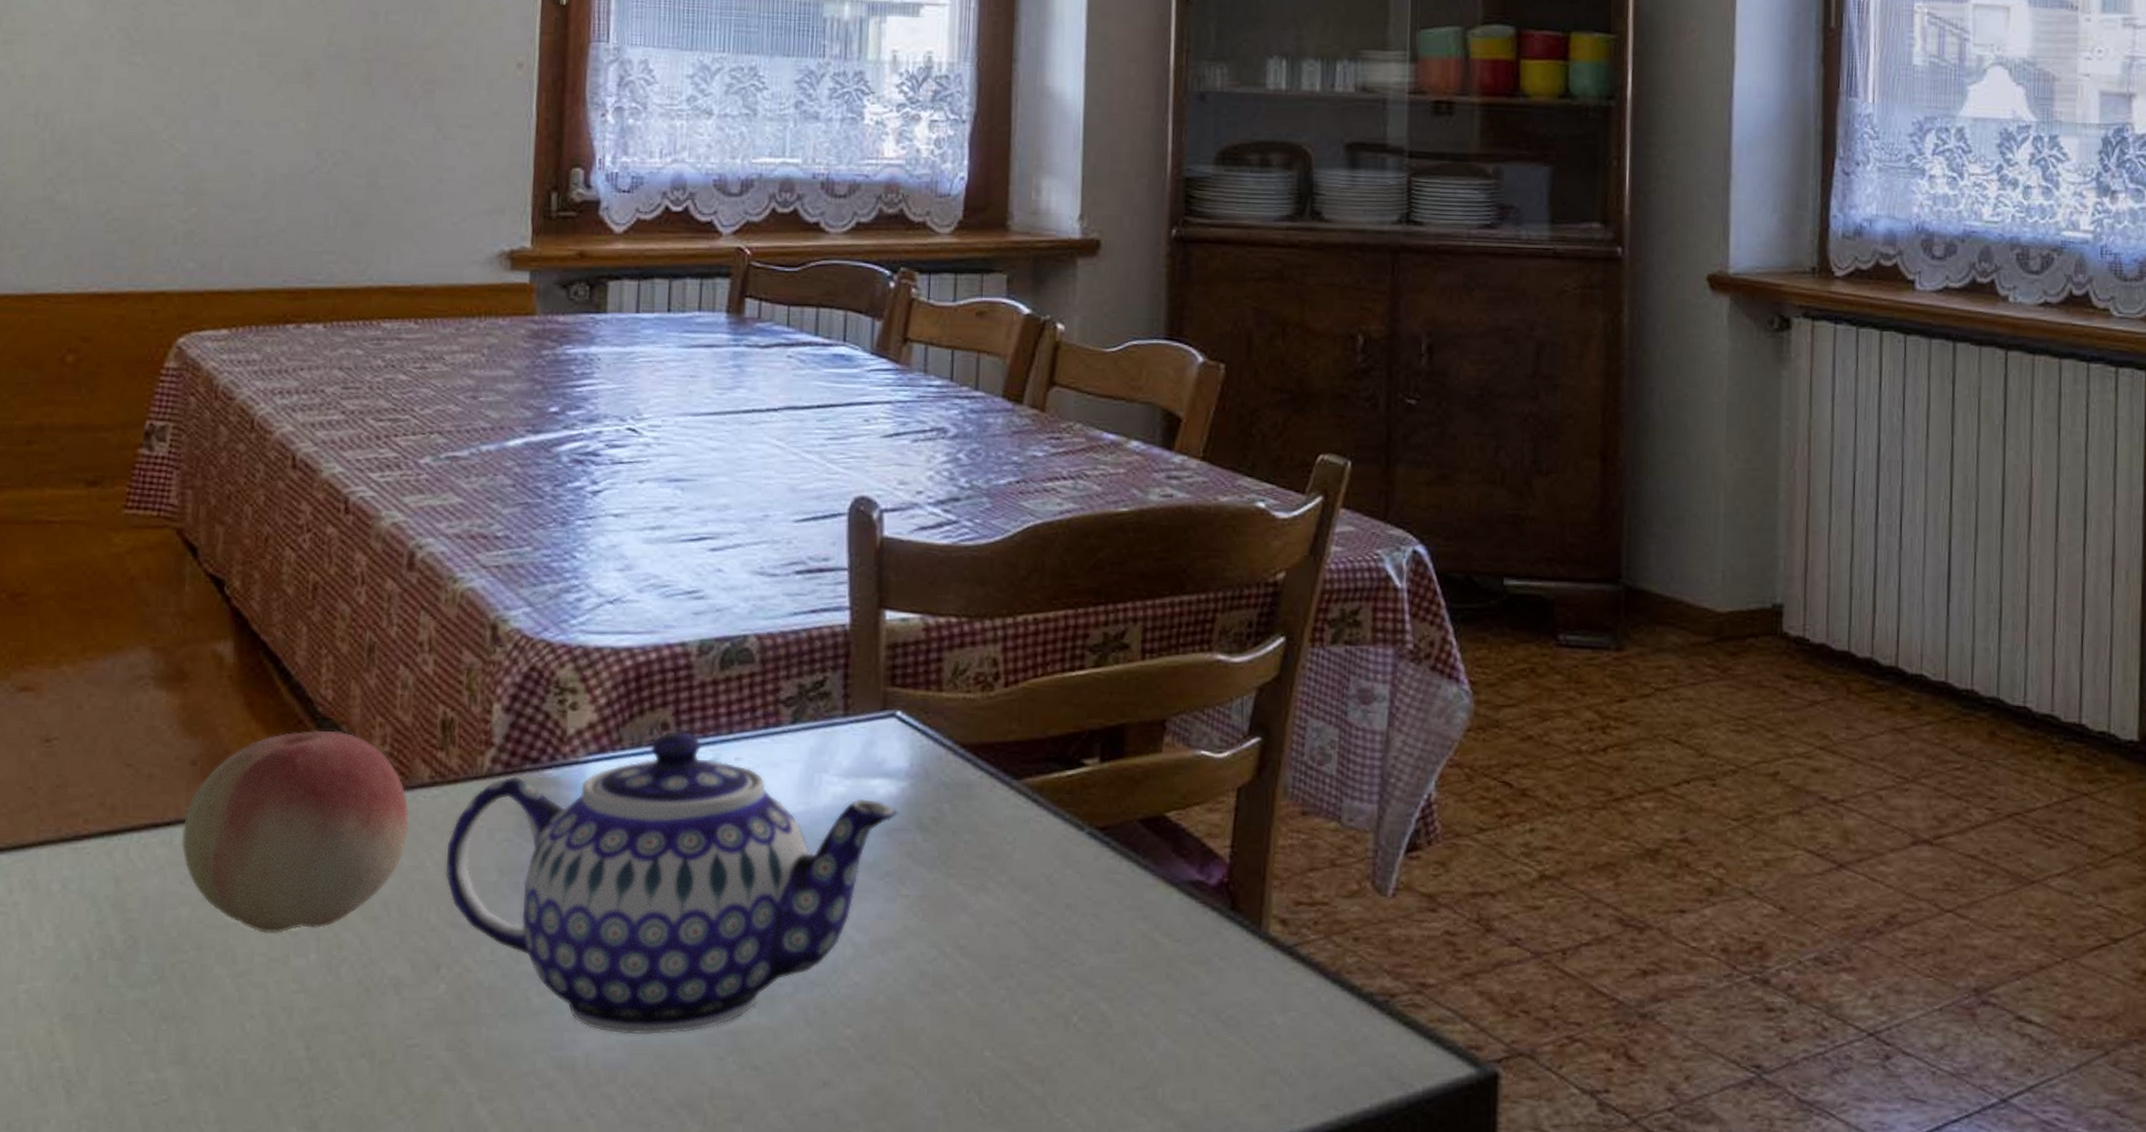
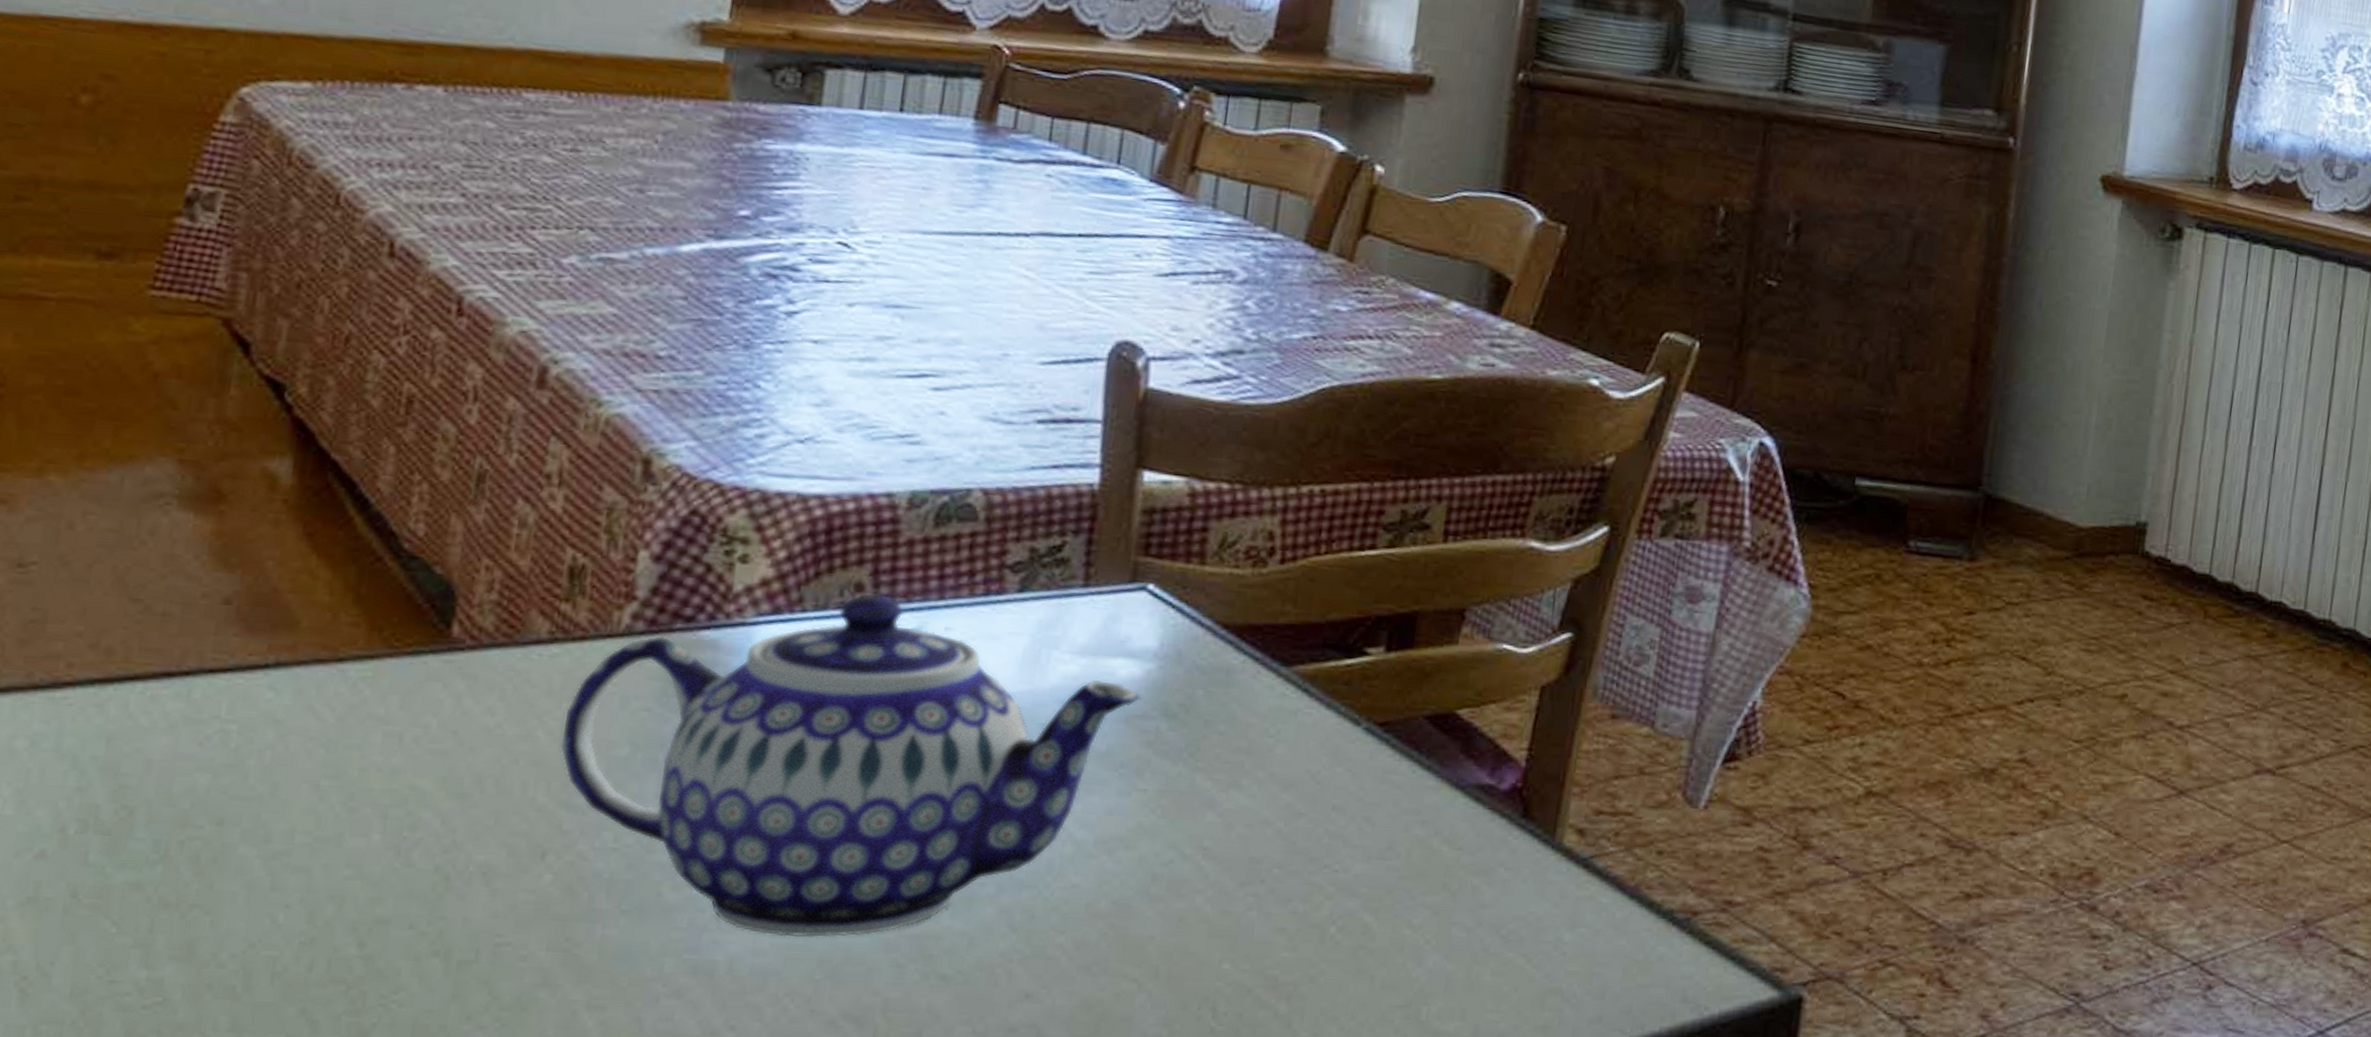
fruit: present [181,730,410,933] -> none [203,570,519,809]

